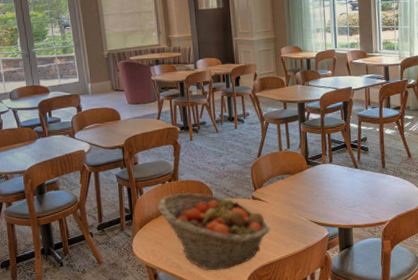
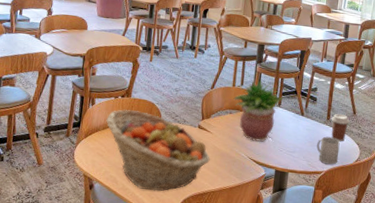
potted plant: none [282,138,334,203] -> present [233,79,284,142]
mug: none [376,184,401,213] -> present [316,136,340,165]
coffee cup: none [386,159,406,188] -> present [331,113,350,142]

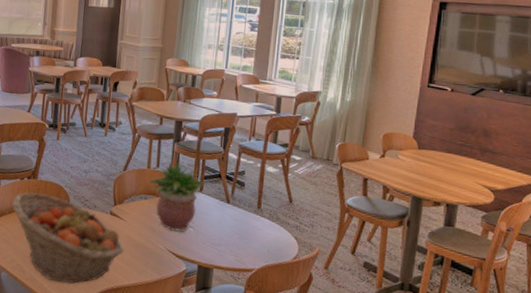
mug: present [316,136,340,165] -> none [246,228,274,262]
coffee cup: present [331,113,350,142] -> none [262,201,285,235]

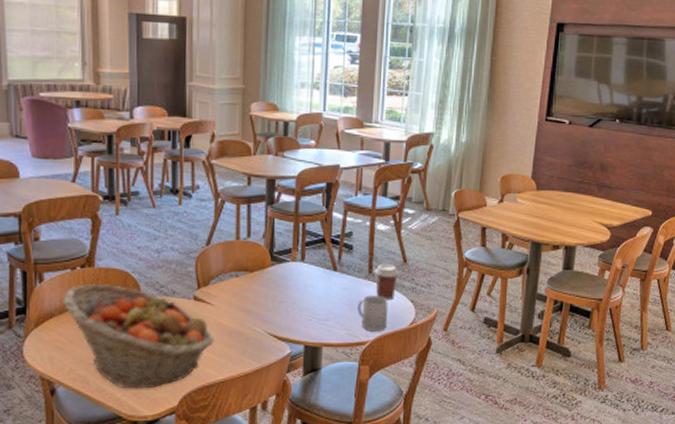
potted plant: present [148,160,206,232] -> none [238,226,308,310]
mug: none [246,228,274,262] -> present [357,295,389,332]
coffee cup: none [262,201,285,235] -> present [374,263,399,301]

